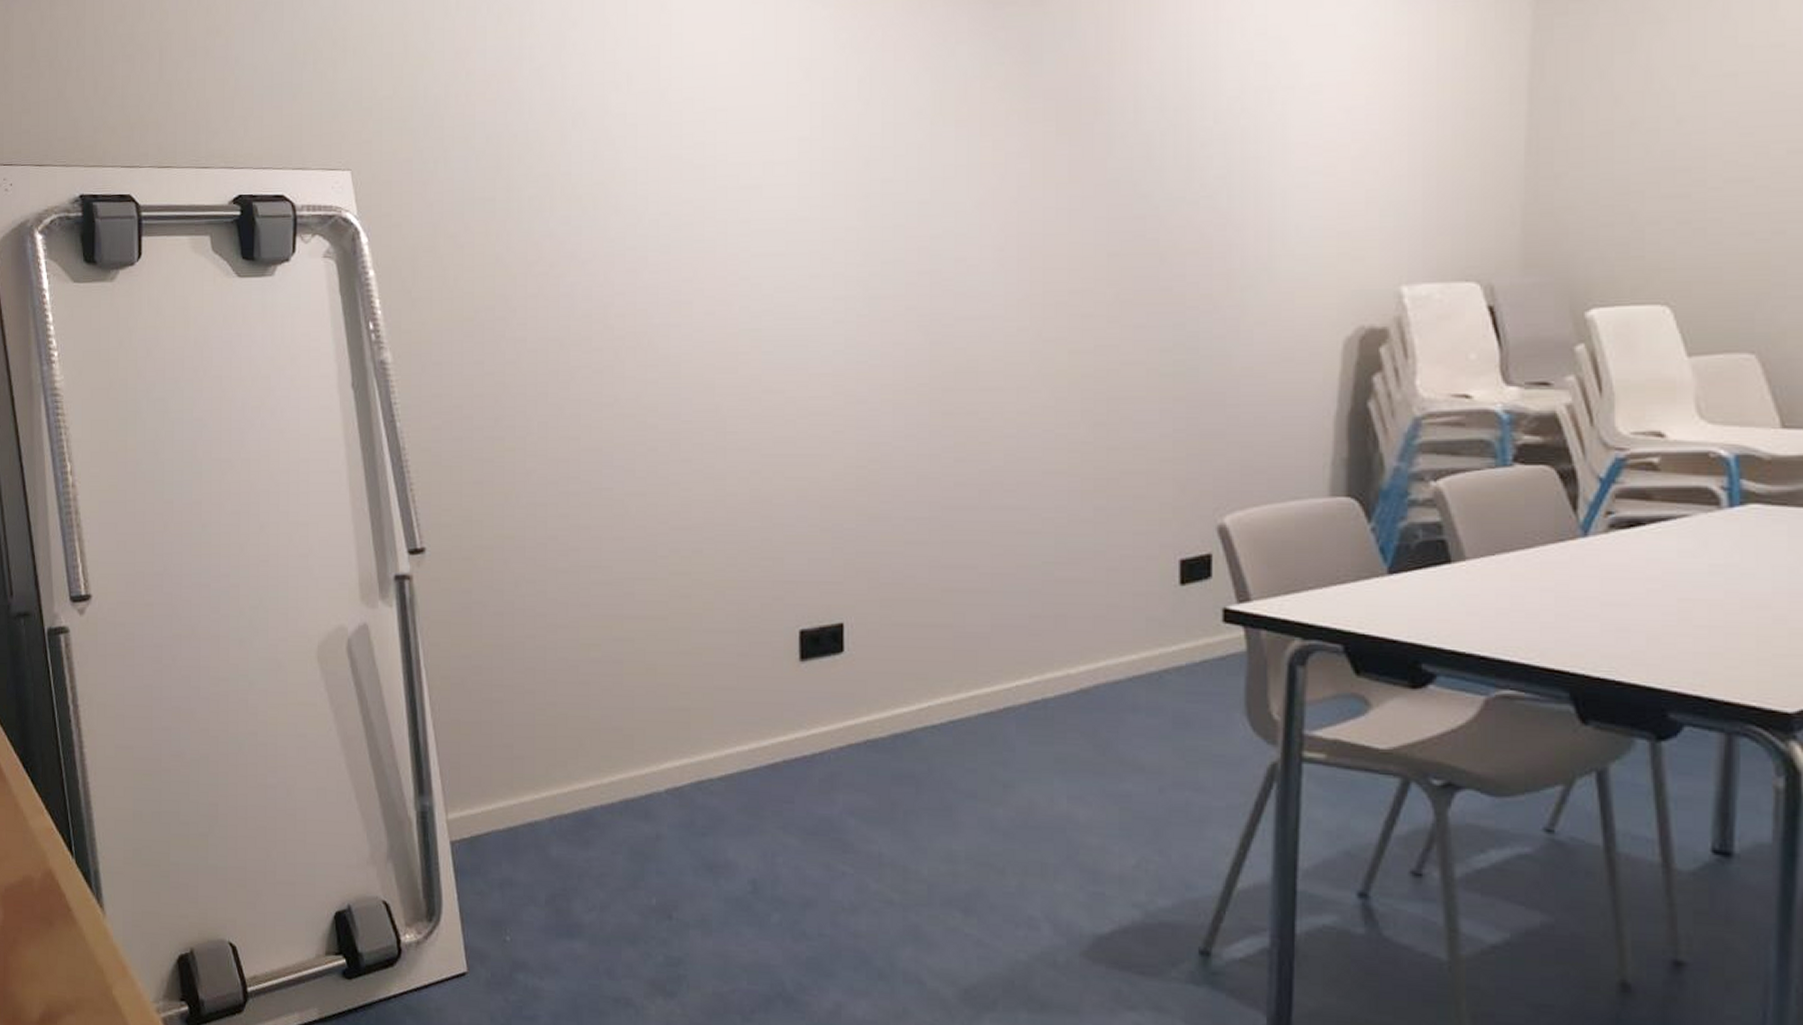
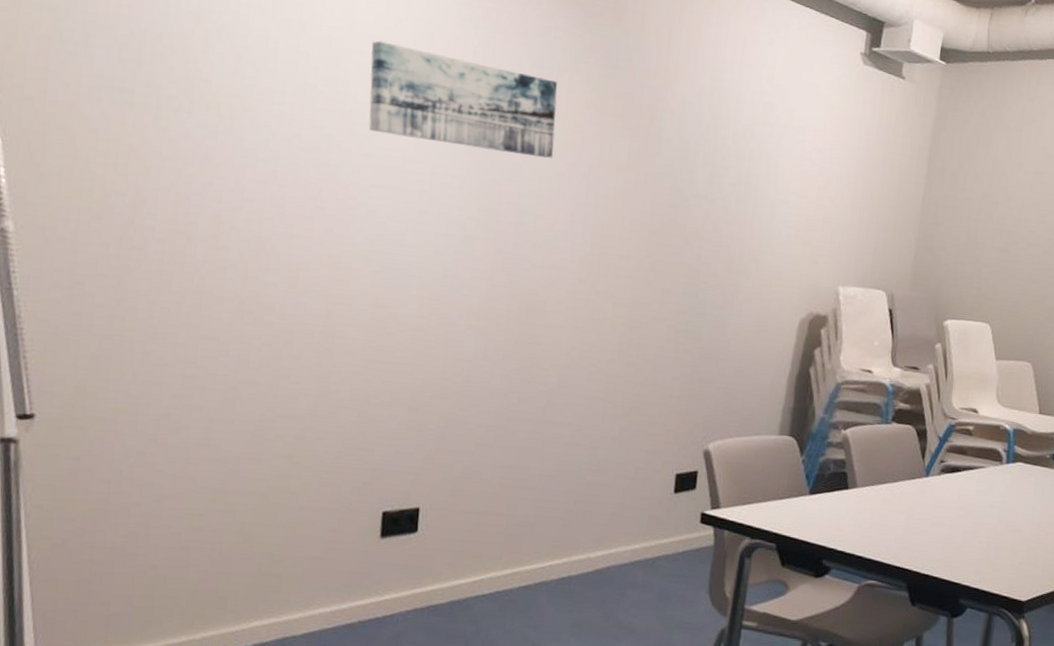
wall art: none [738,90,970,195] -> present [368,41,557,159]

